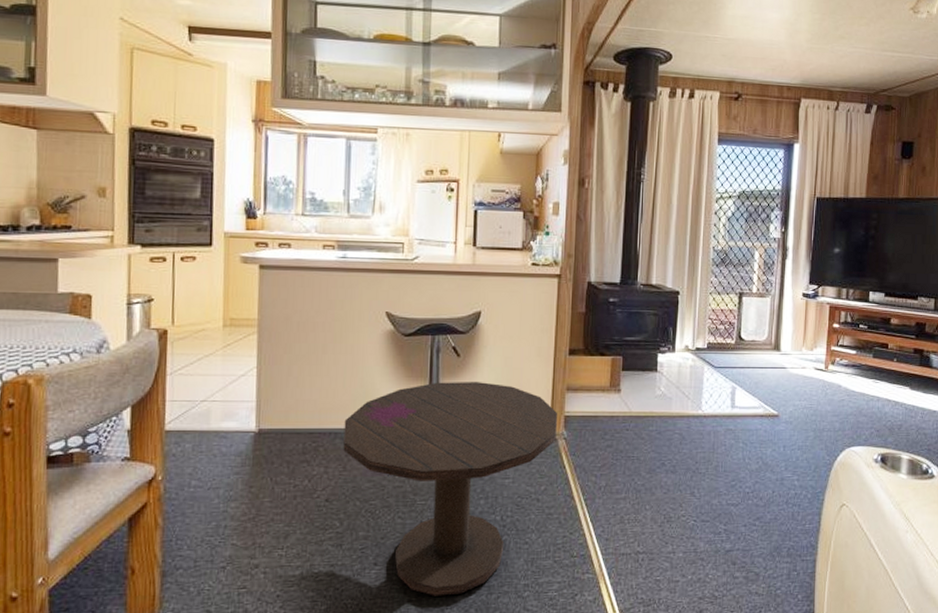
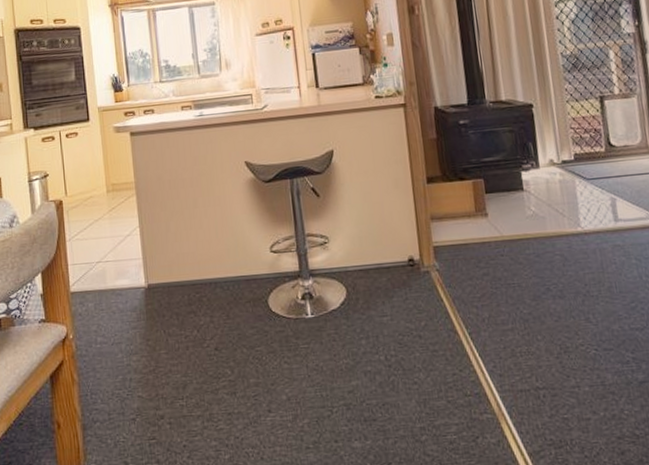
side table: present [343,382,558,596] -> none [222,219,429,443]

